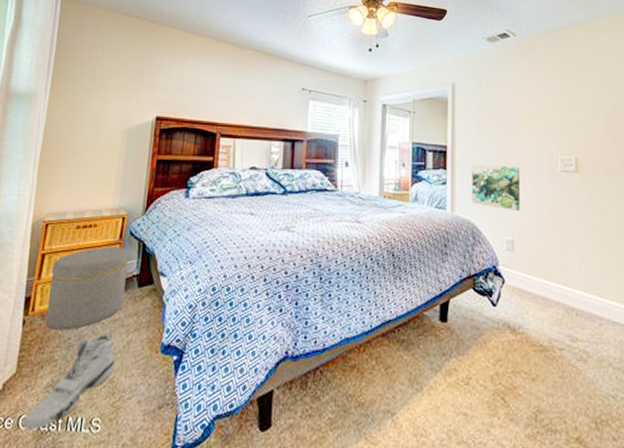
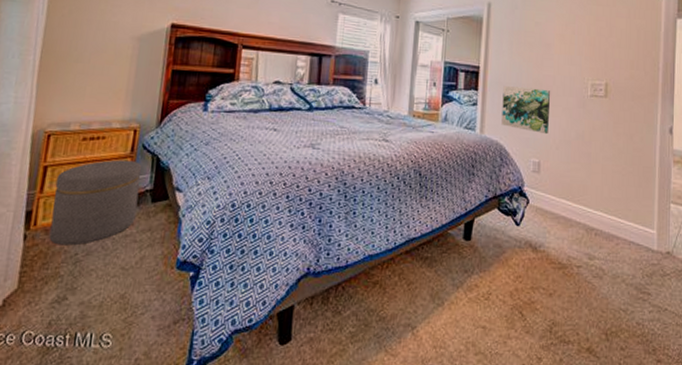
sneaker: present [23,331,116,429] -> none [27,246,128,345]

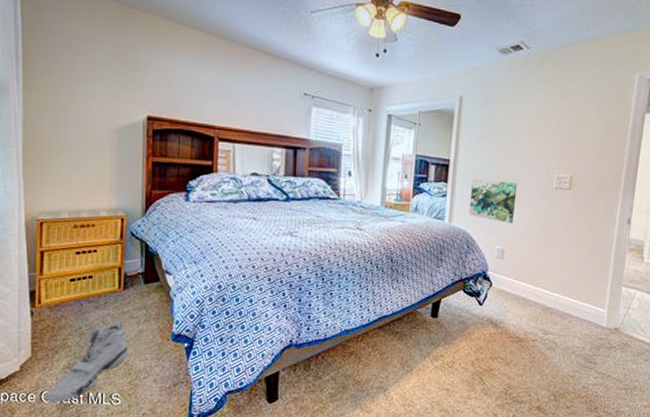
sneaker: none [27,246,128,345] -> present [46,321,129,402]
ottoman: present [49,159,142,246] -> none [53,245,133,321]

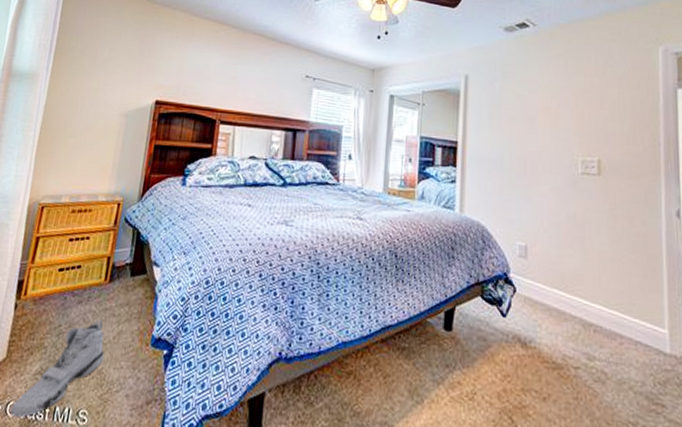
wall art: present [469,178,518,224] -> none [482,162,537,216]

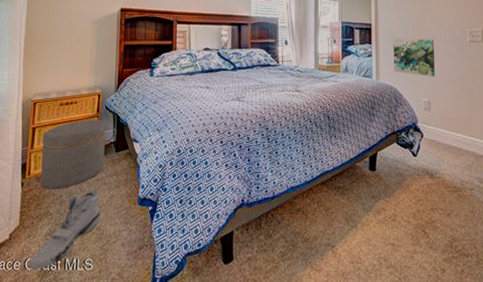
ottoman: none [36,232,124,317] -> present [40,119,107,189]
wall art: none [482,162,537,216] -> present [393,39,435,77]

